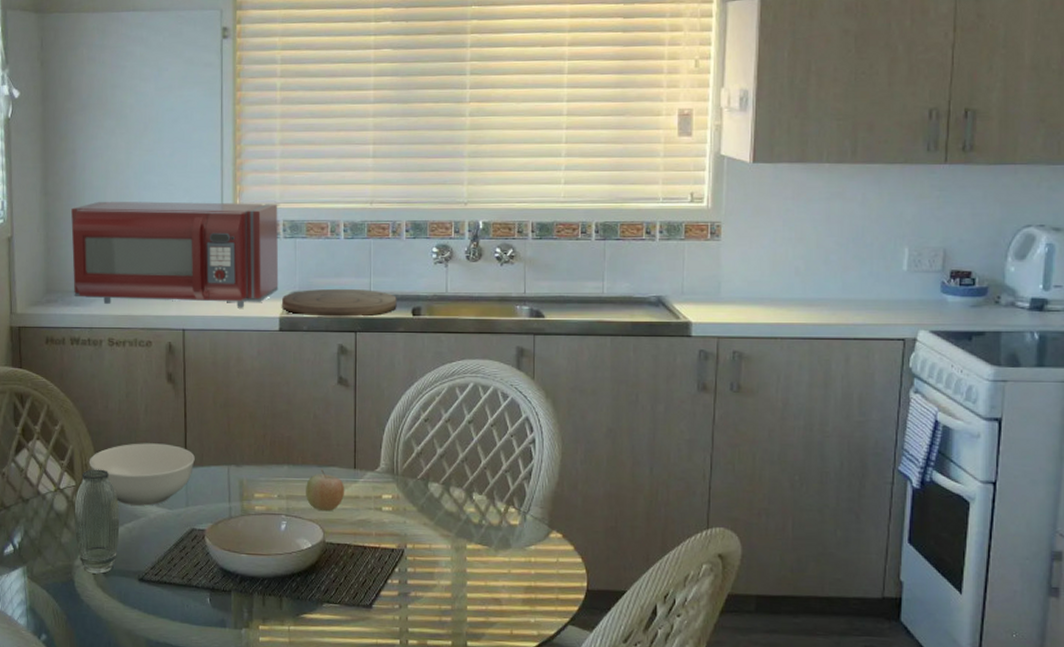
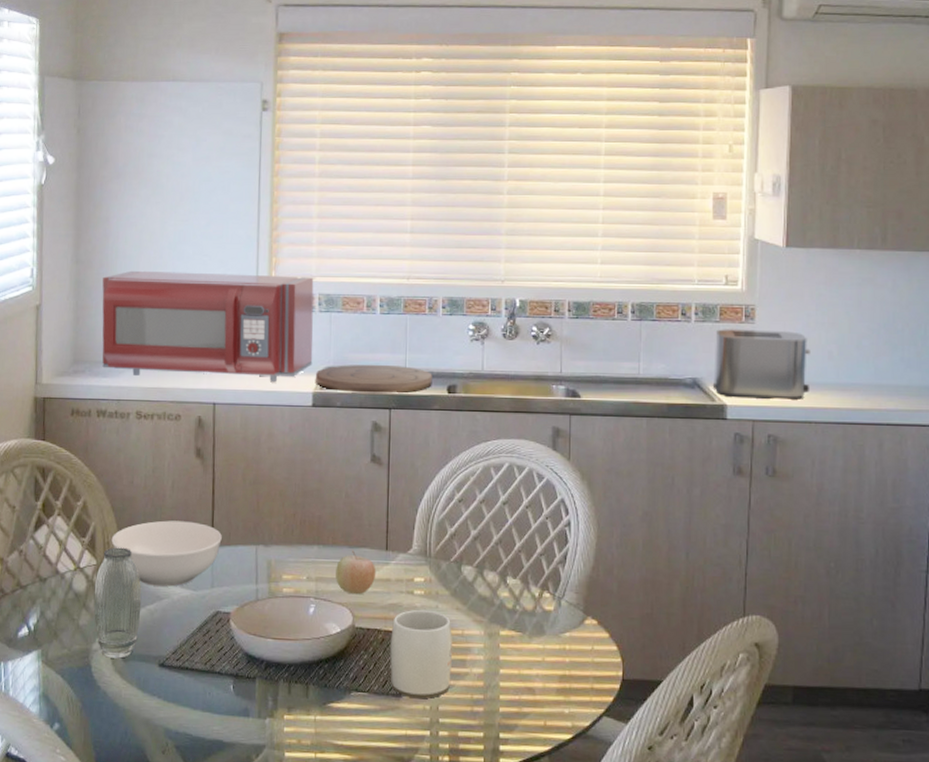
mug: none [360,525,421,610] -> present [390,609,453,699]
toaster: none [677,246,777,317] -> present [712,329,810,401]

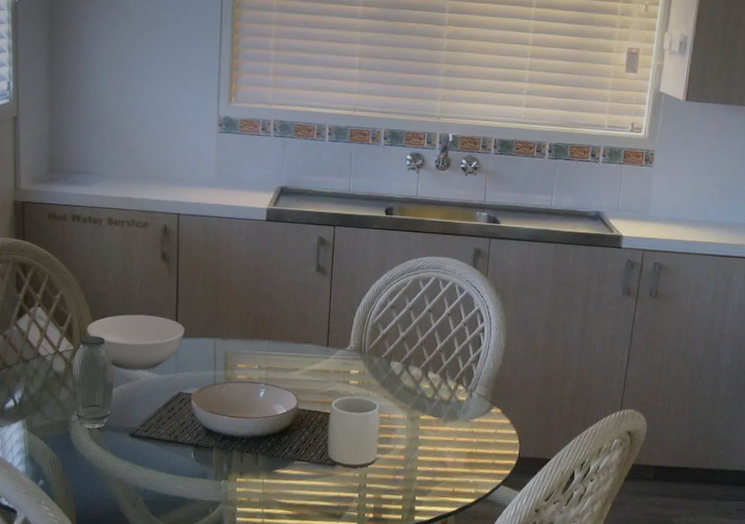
microwave: present [102,270,314,383] -> none [75,89,270,198]
cutting board: present [315,364,432,394] -> none [269,185,373,213]
fruit: present [336,550,377,595] -> none [283,345,318,383]
toaster: present [712,329,810,401] -> none [612,170,697,235]

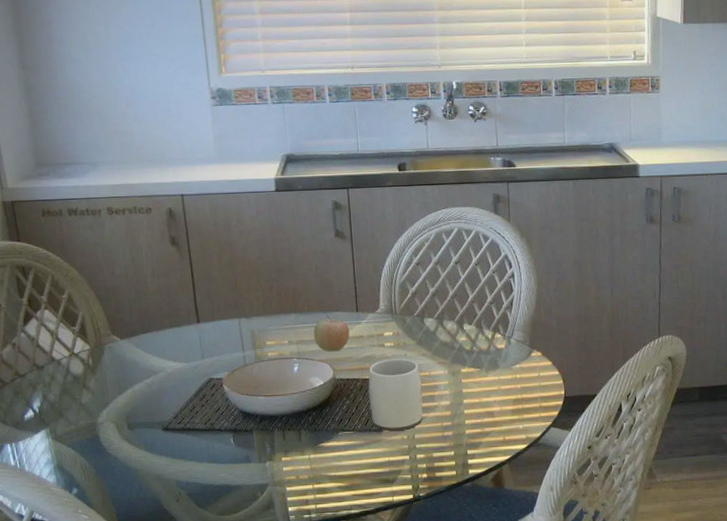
vase: present [71,335,114,429] -> none [91,331,140,428]
bowl: present [86,314,185,371] -> none [100,303,206,363]
fruit: none [283,345,318,383] -> present [313,314,350,352]

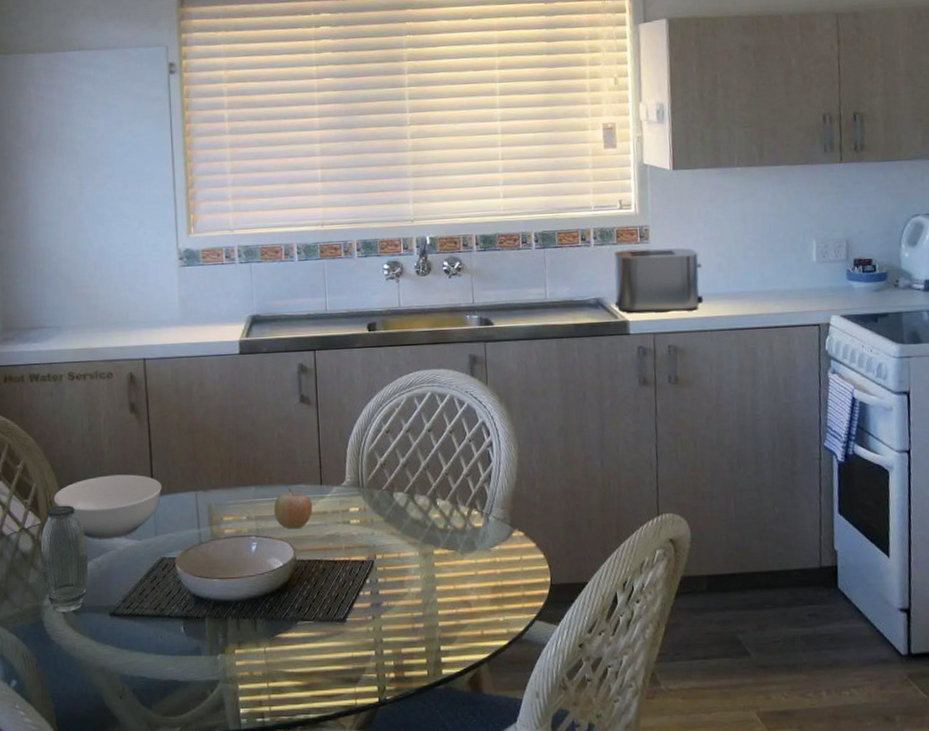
vase: none [91,331,140,428] -> present [40,505,89,612]
bowl: none [100,303,206,363] -> present [53,474,162,539]
mug: present [368,358,423,431] -> none [331,537,391,622]
toaster: none [626,97,706,158] -> present [614,248,703,314]

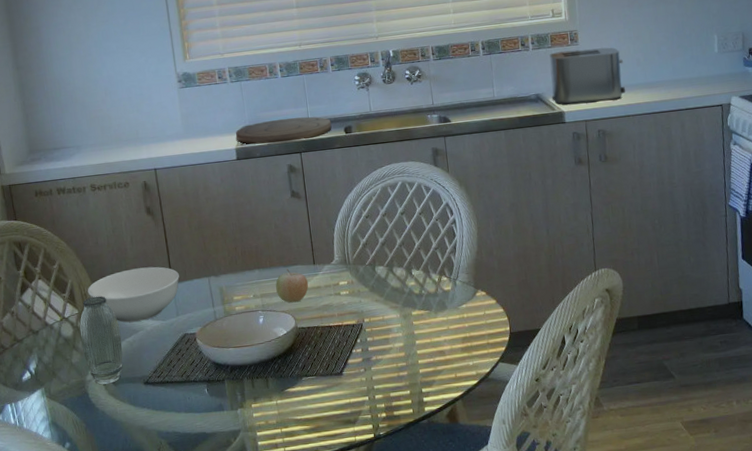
cutting board: none [240,308,353,338] -> present [235,116,332,145]

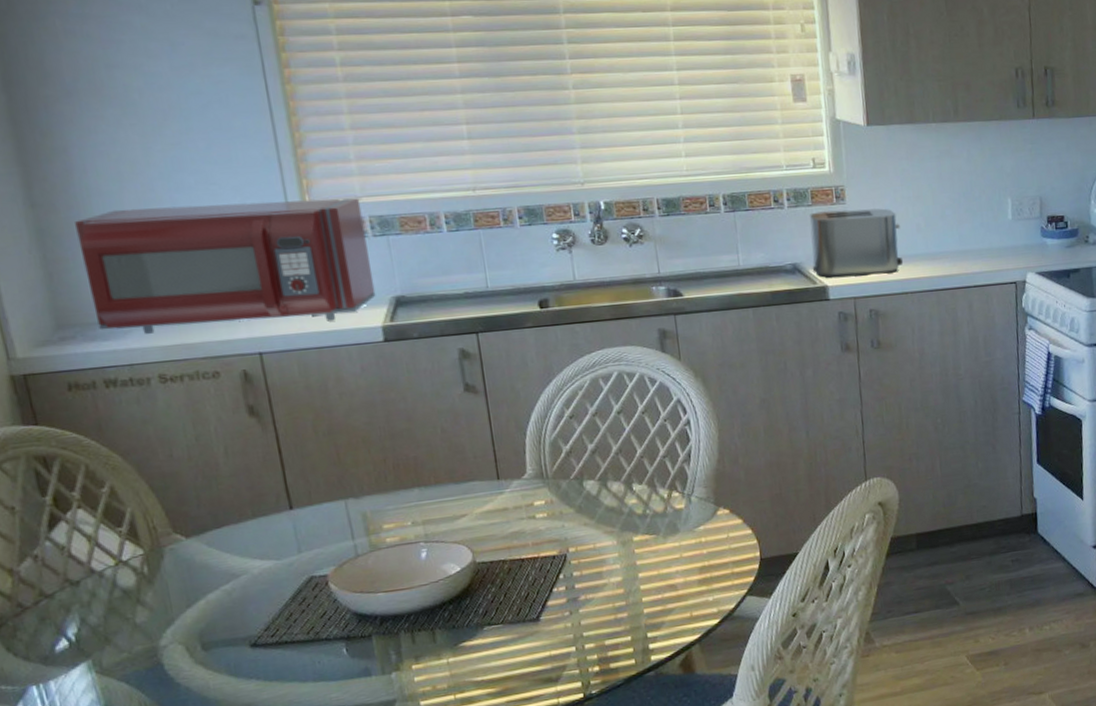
microwave: none [43,55,232,156] -> present [75,198,376,334]
vase: present [79,296,123,385] -> none [146,529,217,651]
bowl: present [87,266,180,323] -> none [157,487,301,565]
cutting board: present [235,116,332,145] -> none [381,285,521,322]
fruit: present [275,268,309,303] -> none [444,485,491,531]

